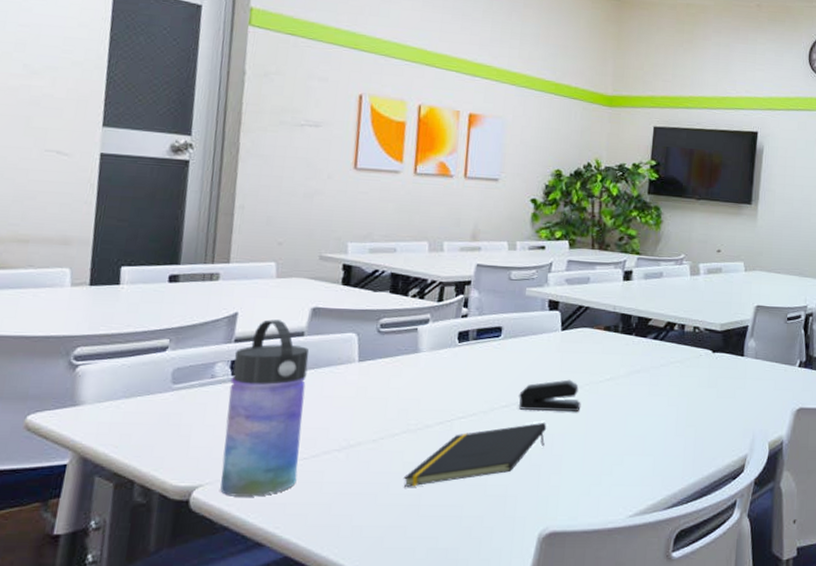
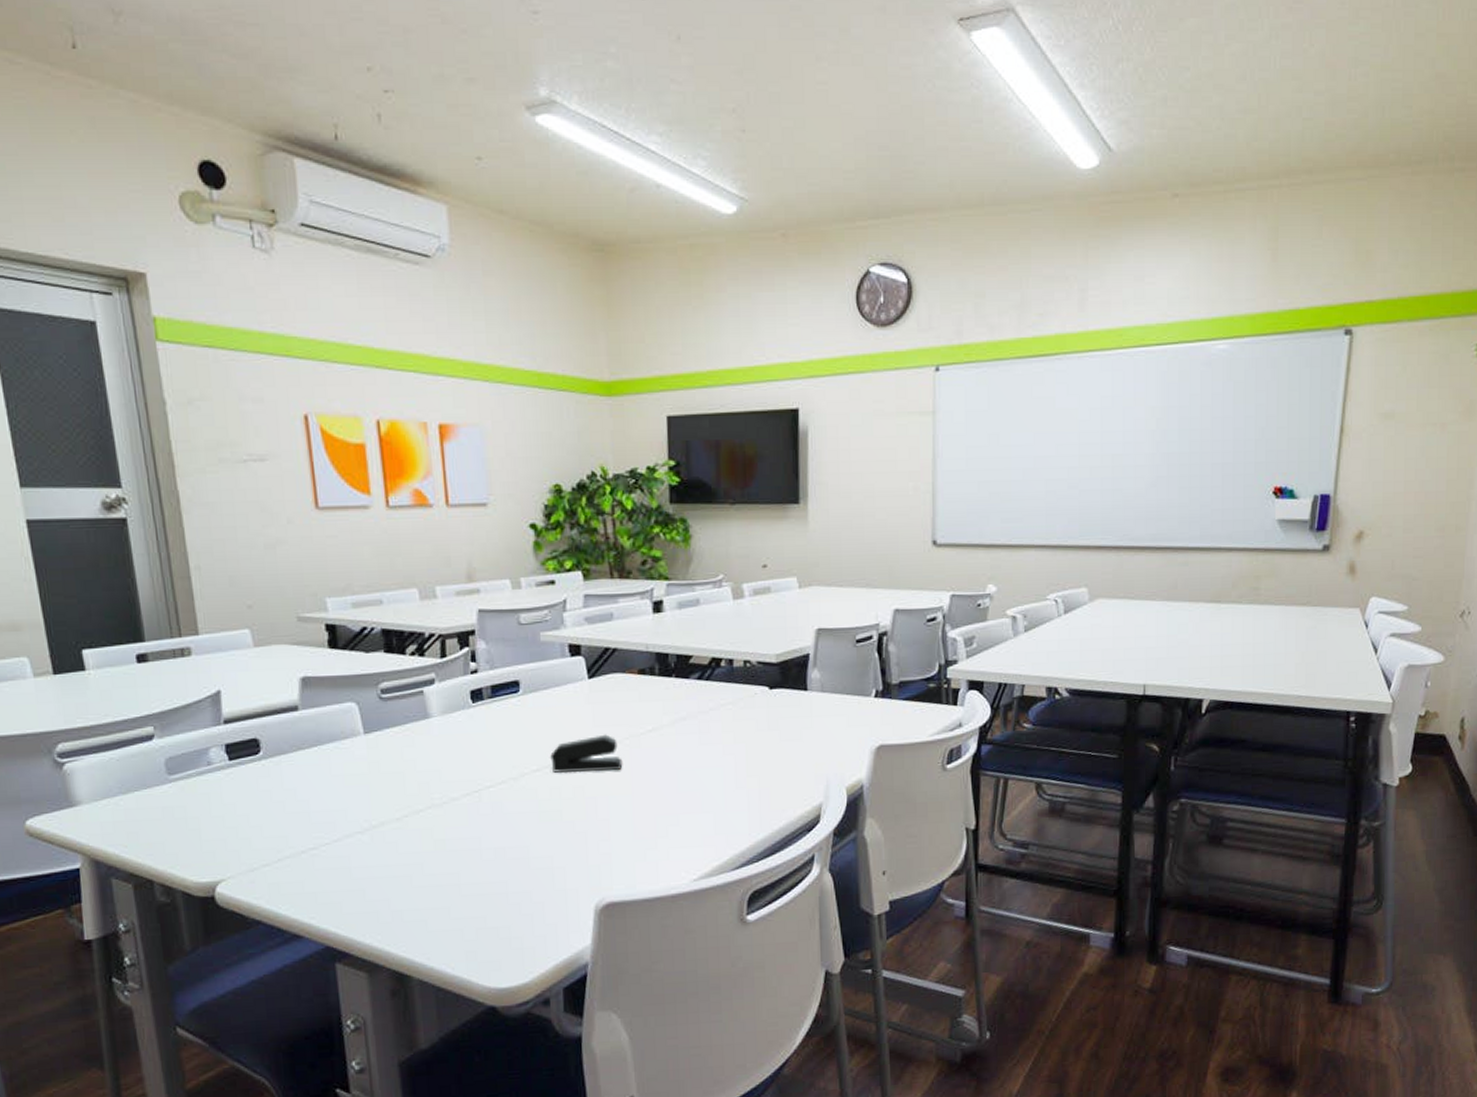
water bottle: present [220,319,309,497] -> none [228,695,323,889]
notepad: present [403,422,547,487] -> none [436,784,588,866]

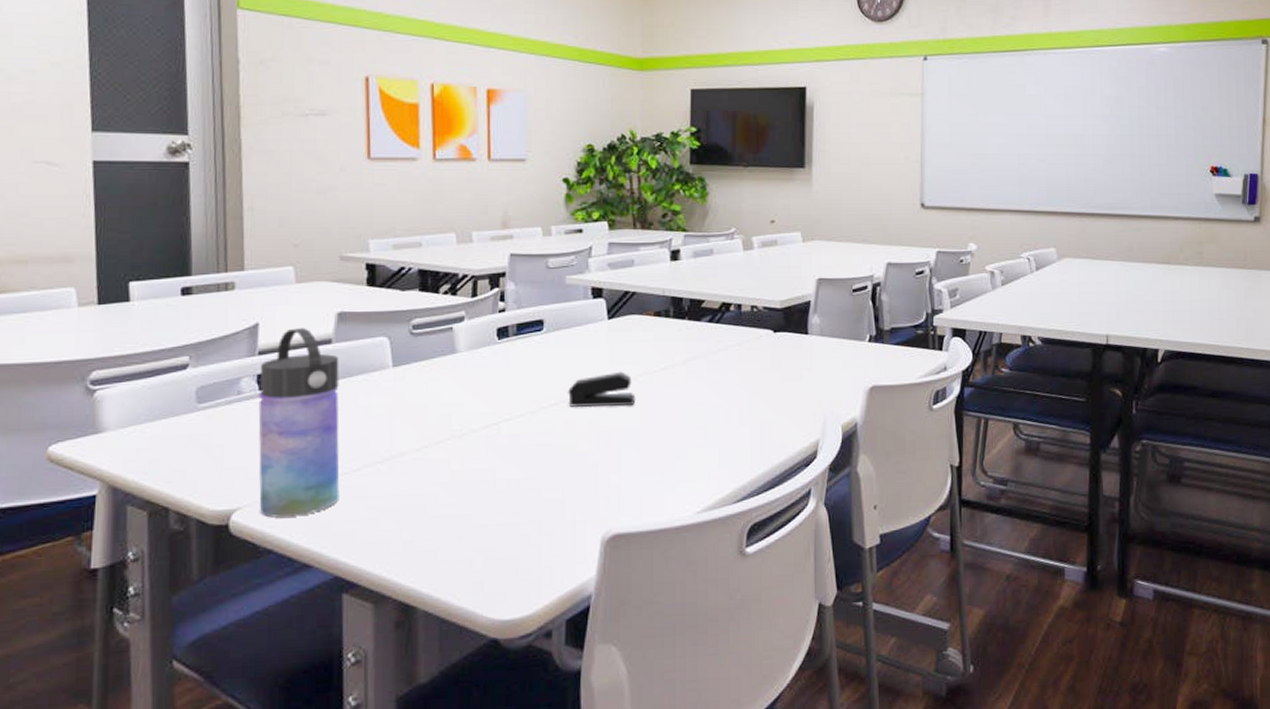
water bottle: none [228,695,323,889] -> present [258,328,340,518]

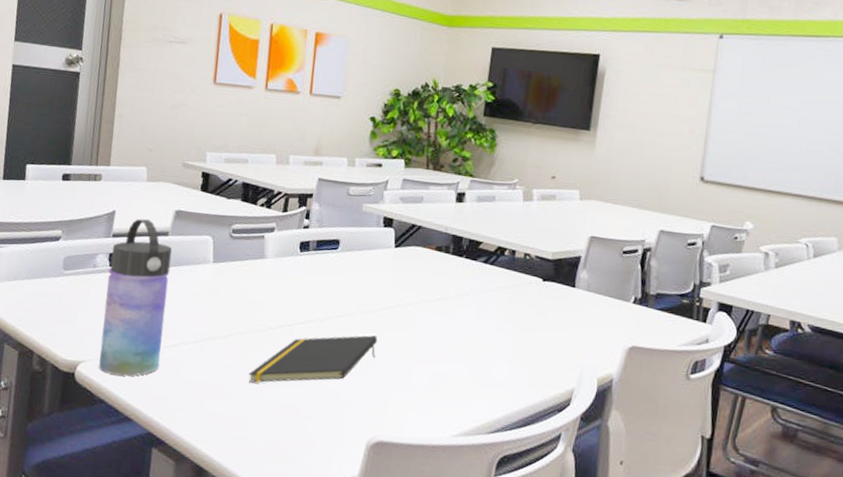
notepad: none [452,418,601,496] -> present [248,334,378,383]
stapler: present [568,371,636,408] -> none [352,295,411,328]

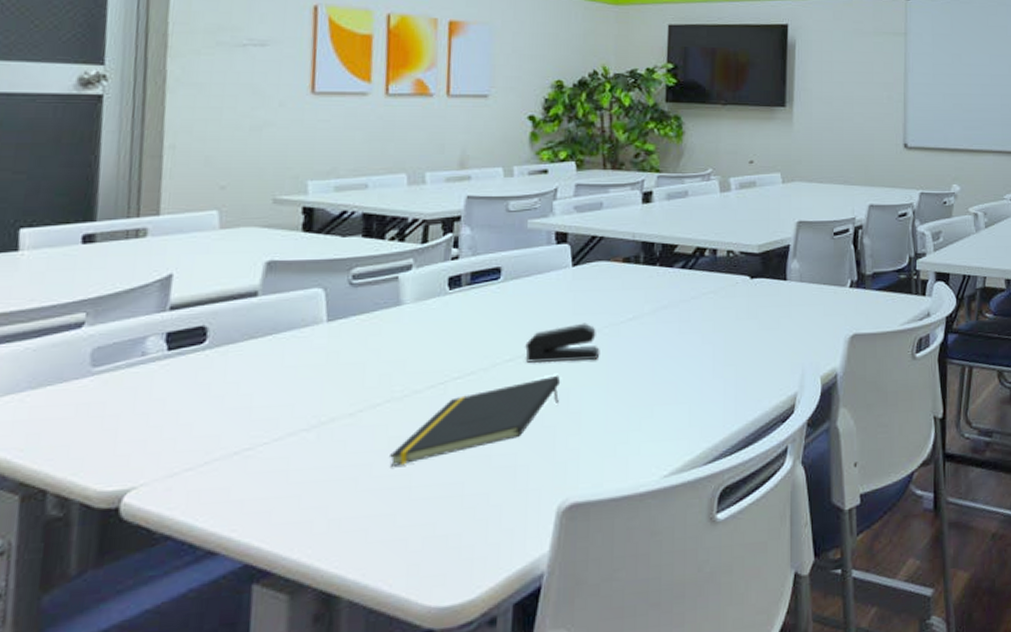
water bottle: present [99,218,172,376] -> none [159,279,265,498]
stapler: none [352,295,411,328] -> present [525,323,600,364]

